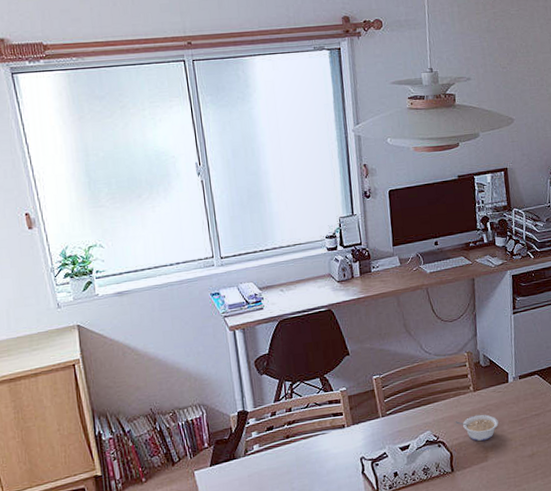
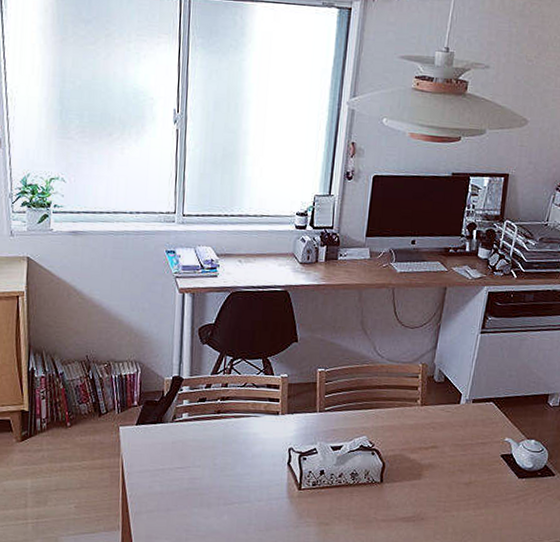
legume: present [455,414,499,441] -> none [394,430,440,459]

